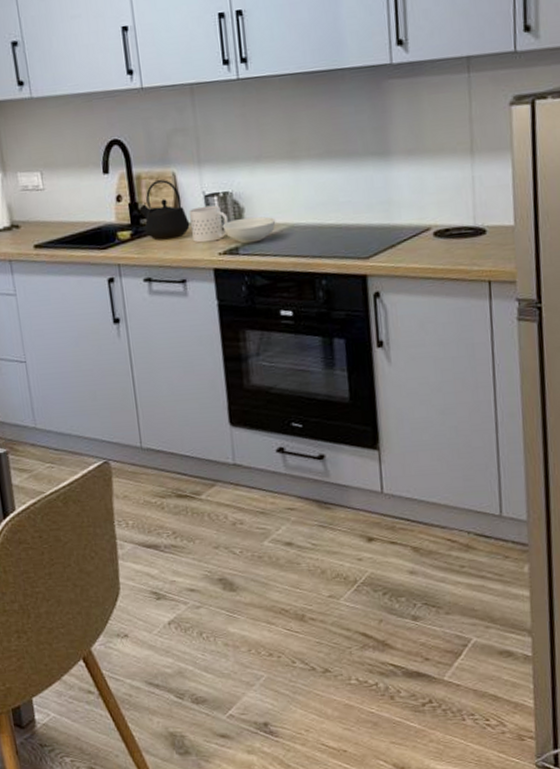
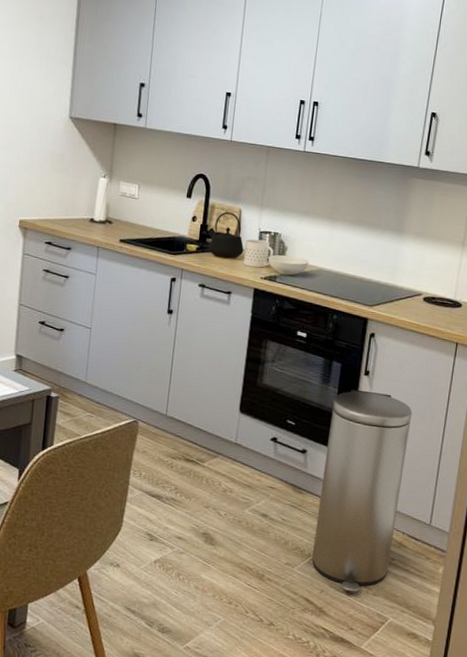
pedal bin: none [344,364,459,616] -> present [311,389,412,593]

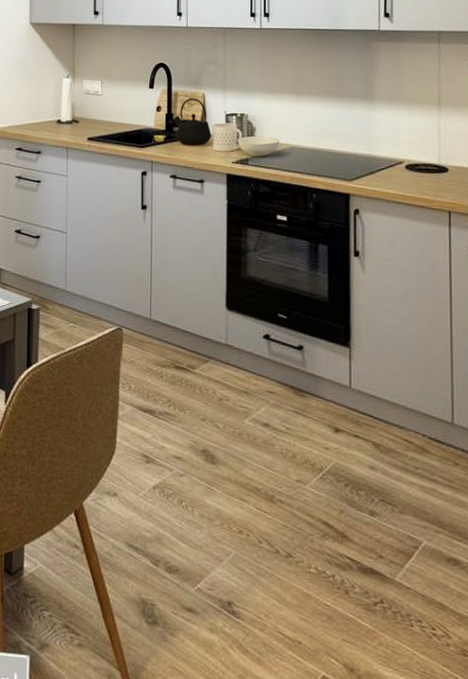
pedal bin: present [311,389,412,593] -> none [324,273,413,511]

